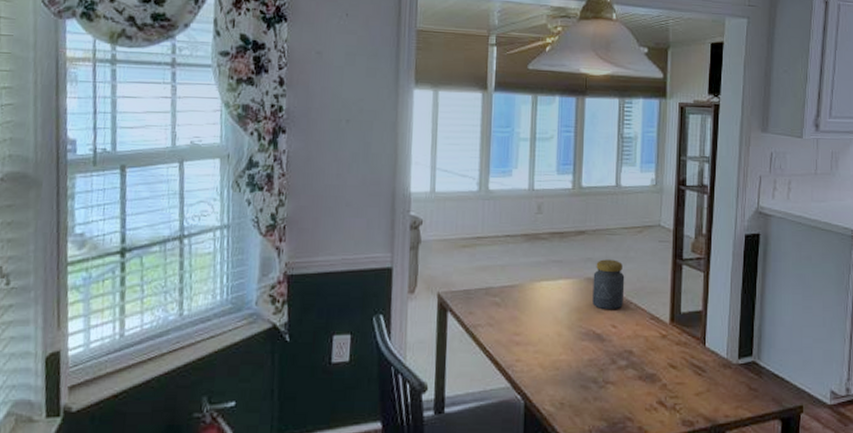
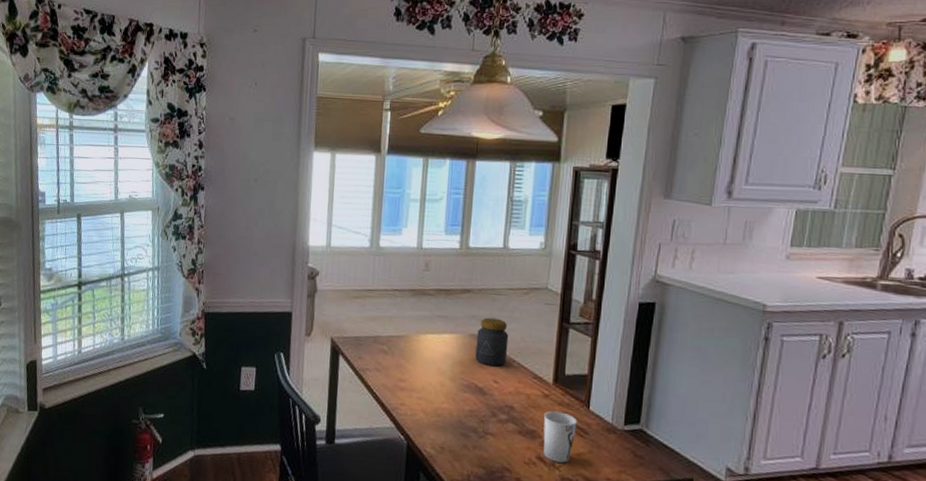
cup: none [663,351,695,405] -> present [543,411,578,463]

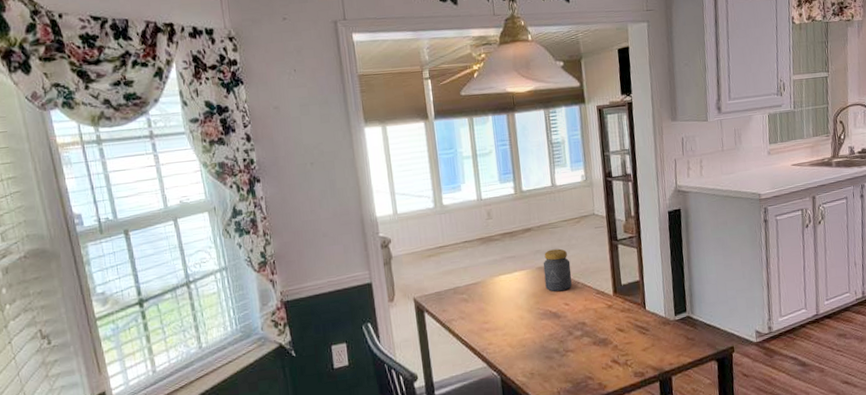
cup: present [543,411,578,463] -> none [611,317,639,361]

